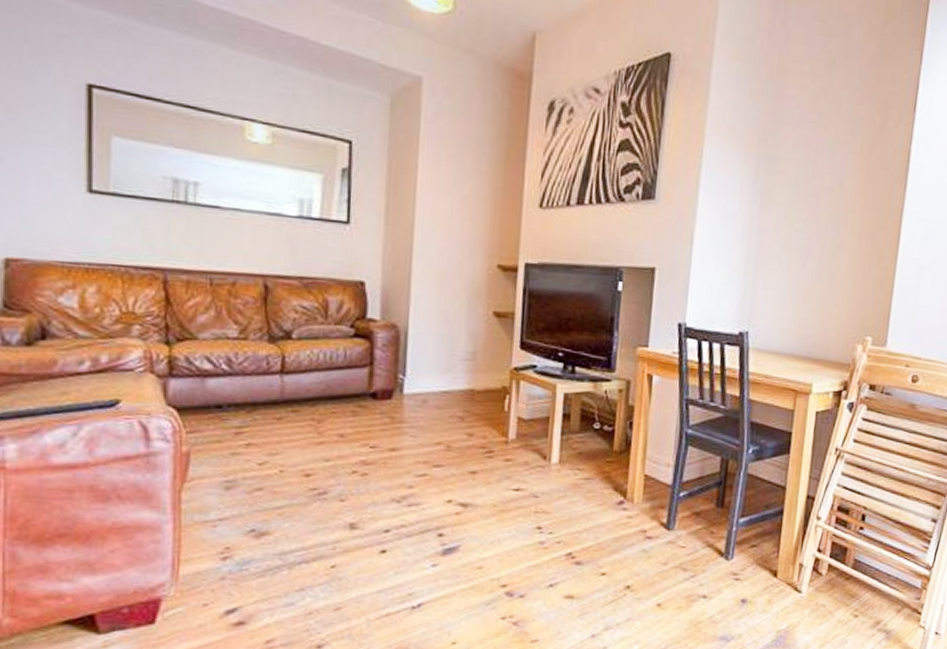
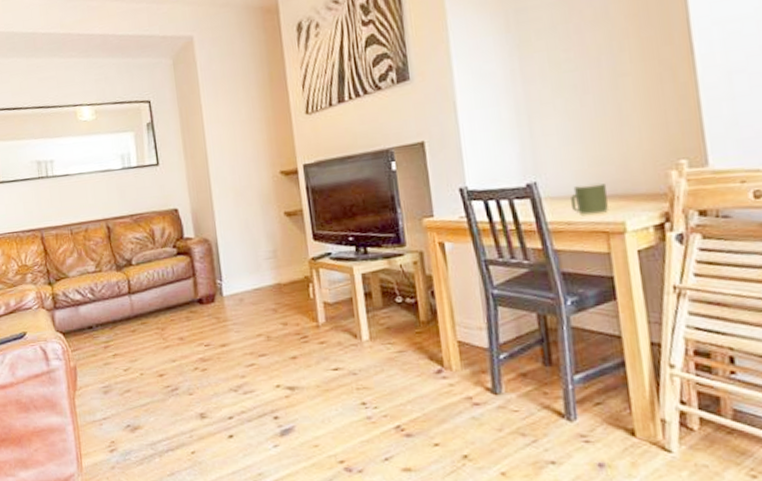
mug: none [773,342,806,374] -> present [571,182,608,216]

